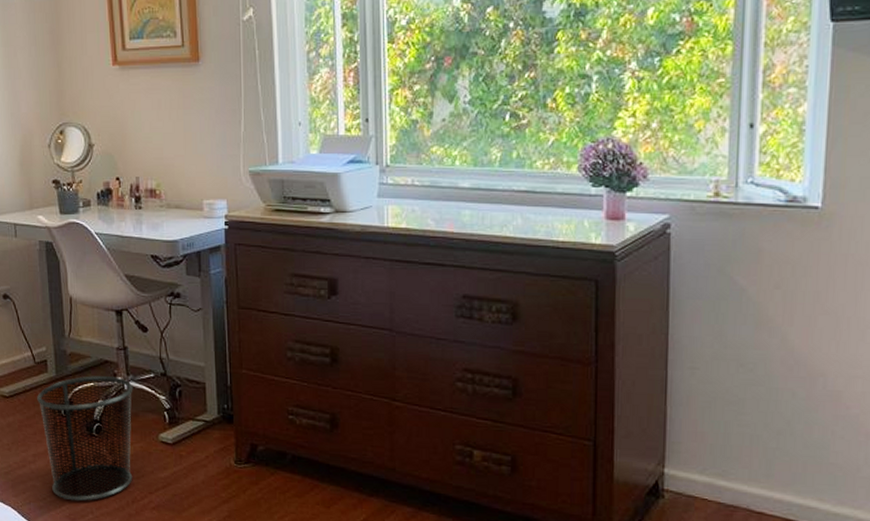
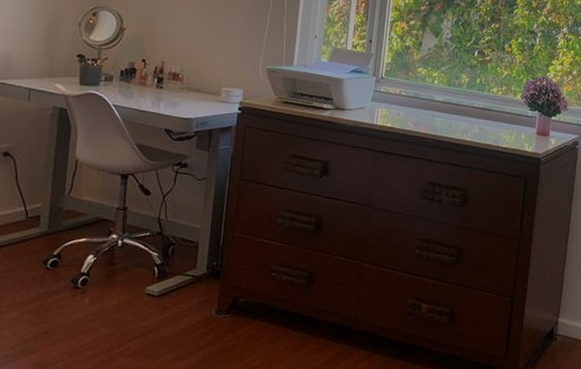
waste bin: present [37,375,133,502] -> none [22,232,127,350]

